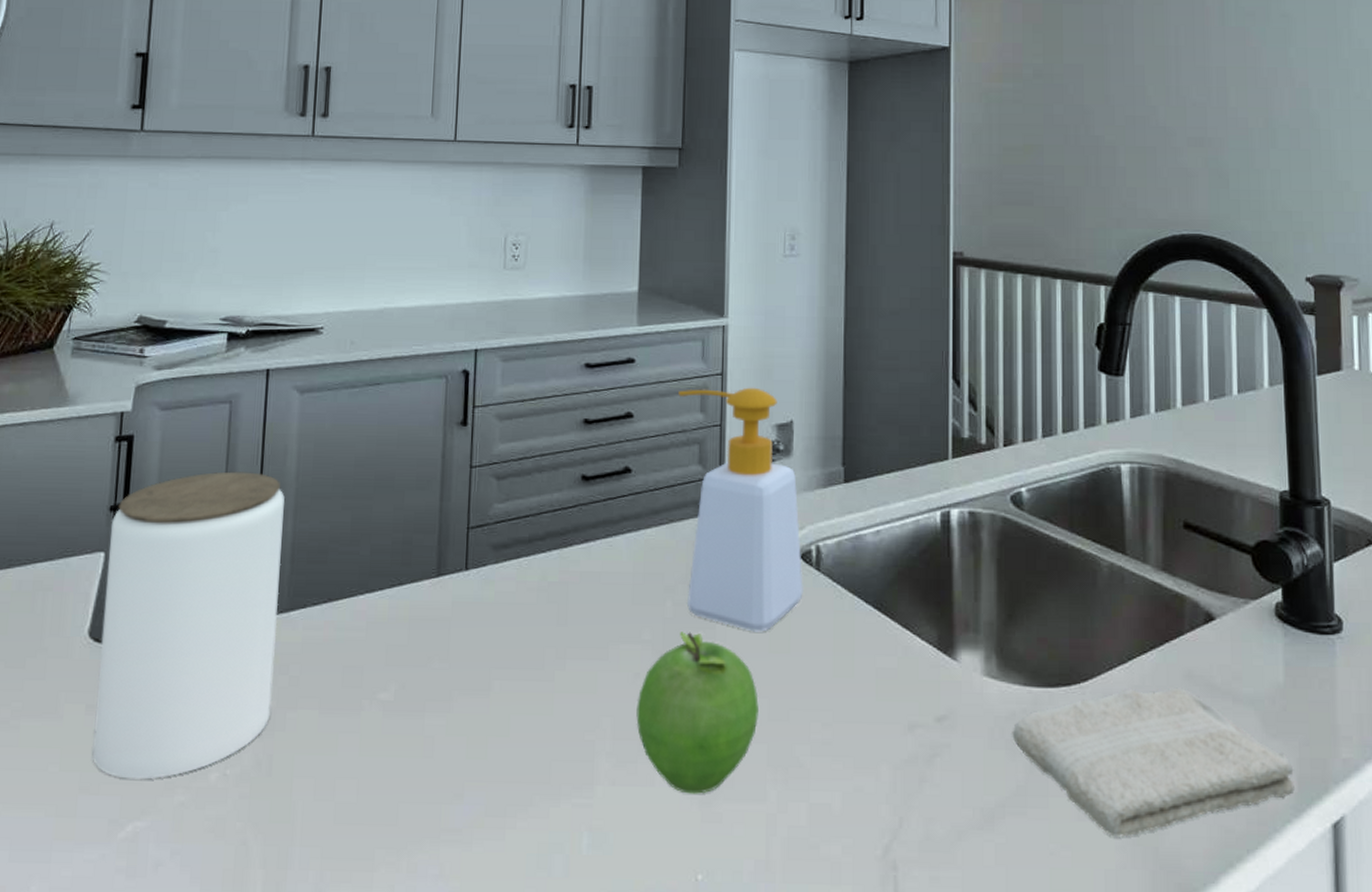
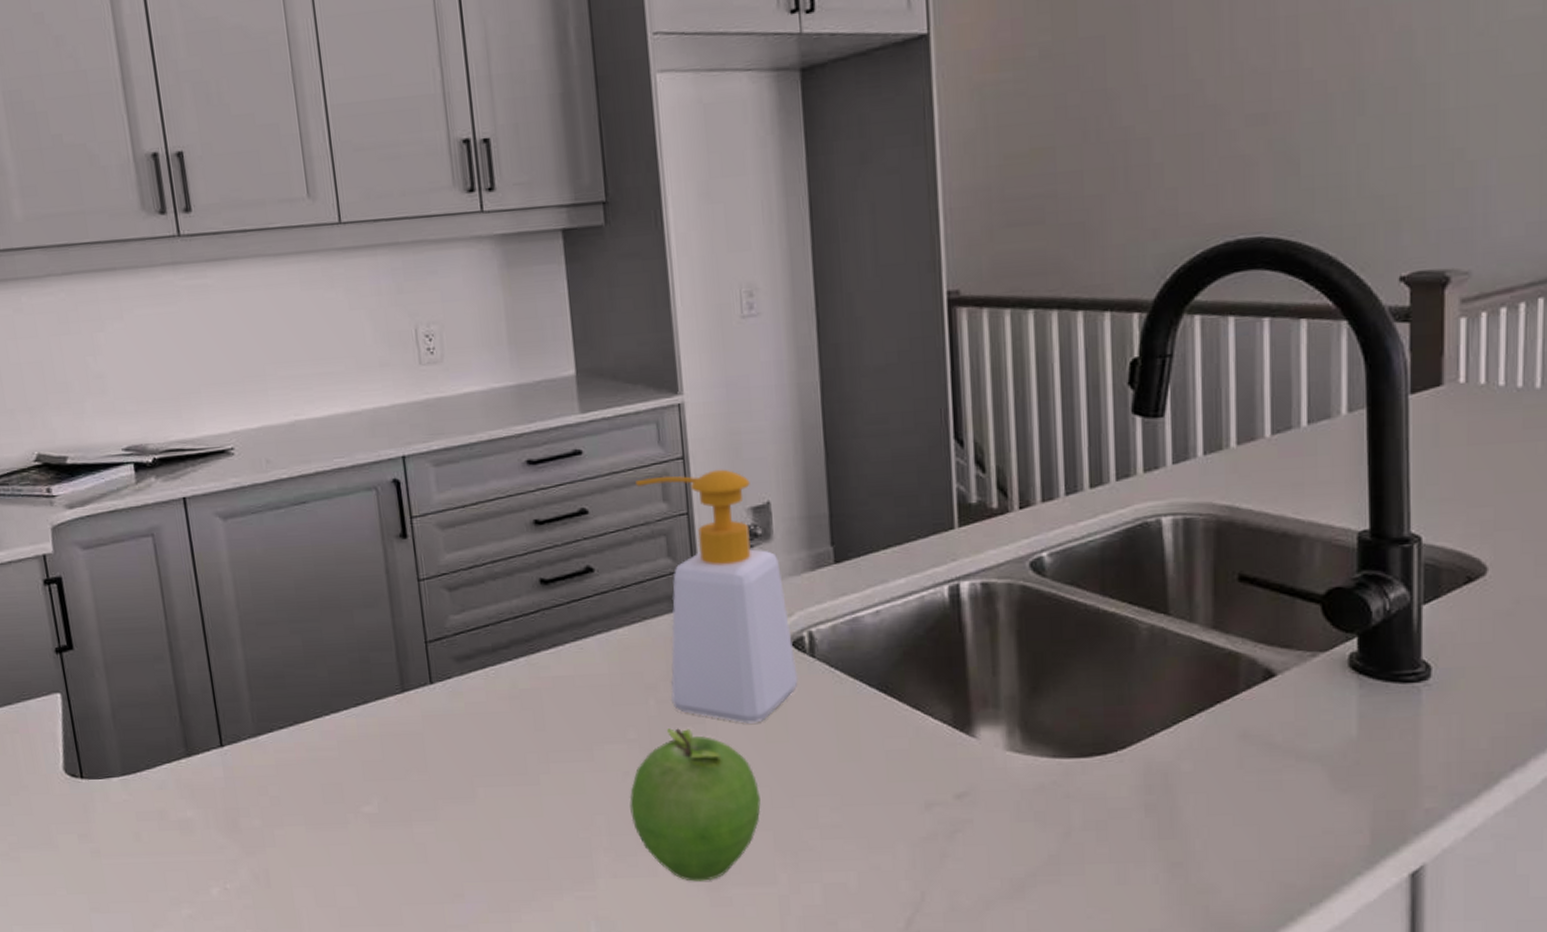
jar: present [92,471,285,780] -> none [59,604,259,898]
washcloth: present [1012,687,1295,837] -> none [1041,748,1367,898]

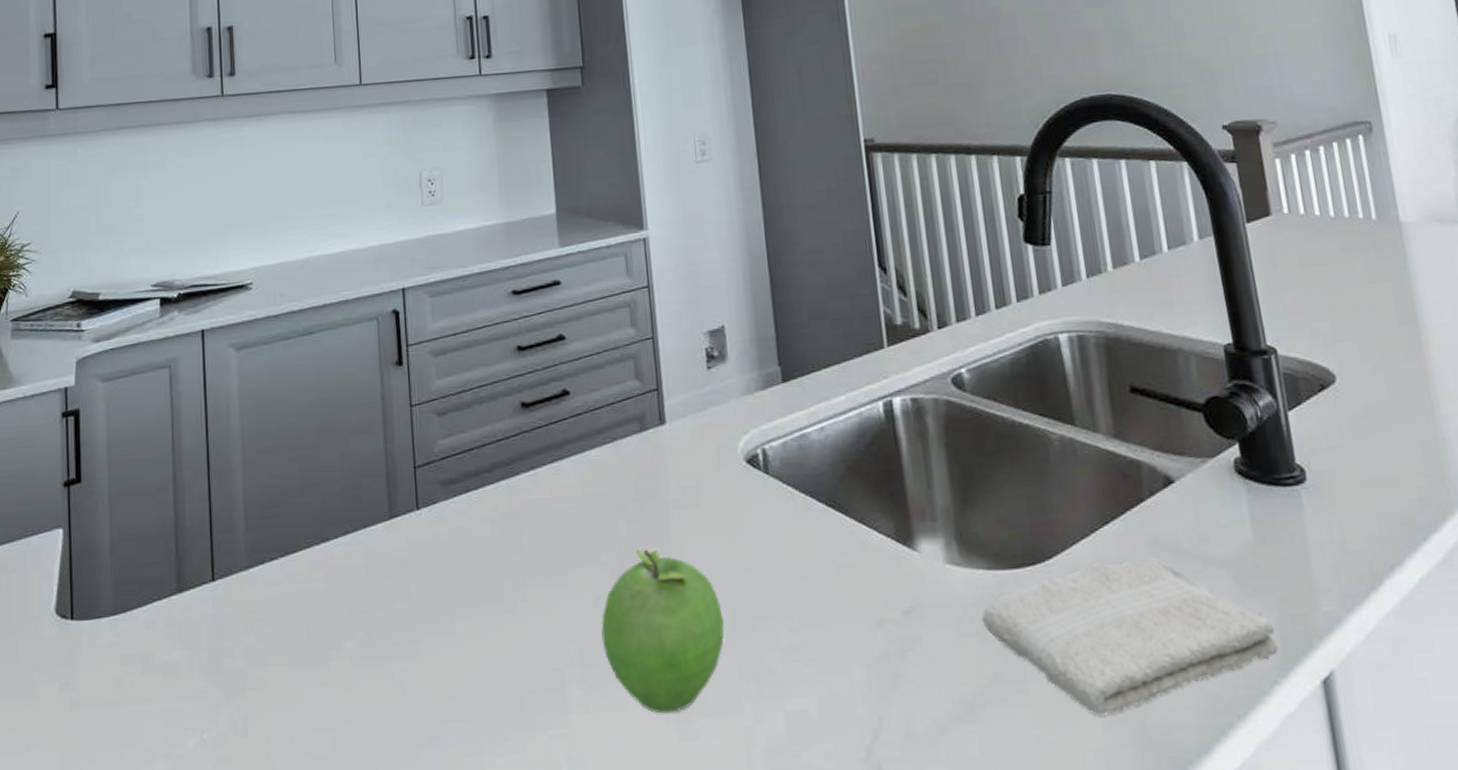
soap bottle: present [636,469,798,724] -> none [607,296,755,543]
washcloth: none [1041,748,1367,898] -> present [982,555,1279,716]

